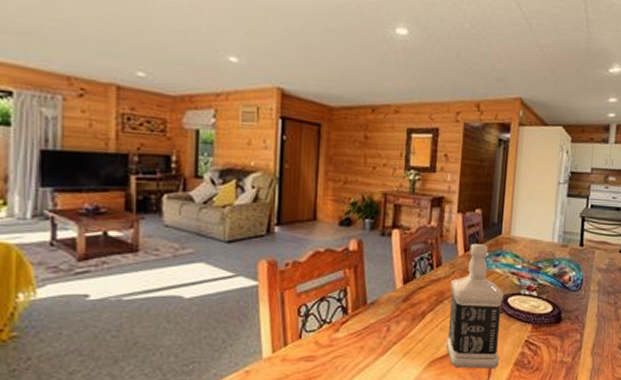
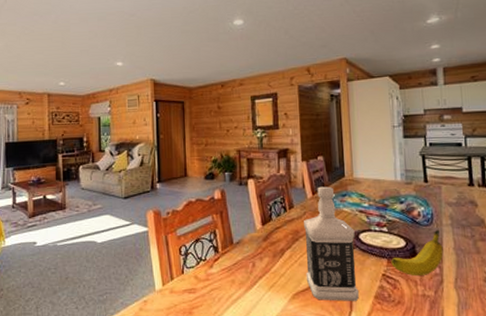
fruit: none [535,296,587,342] -> present [391,230,444,276]

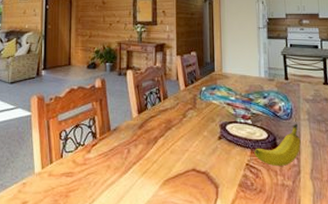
bottle: present [304,186,359,301] -> none [176,79,224,189]

